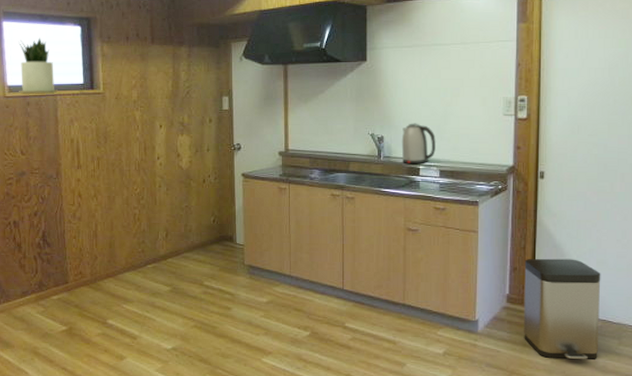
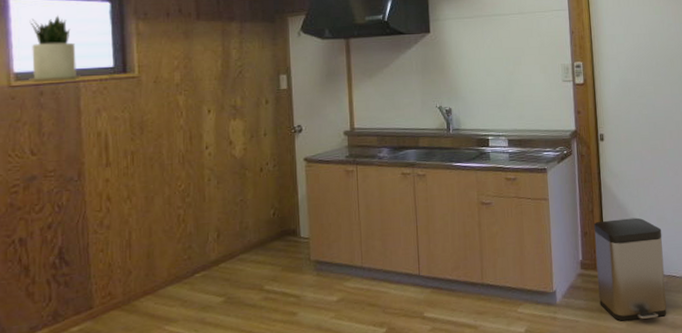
kettle: present [401,123,436,165] -> none [469,93,503,136]

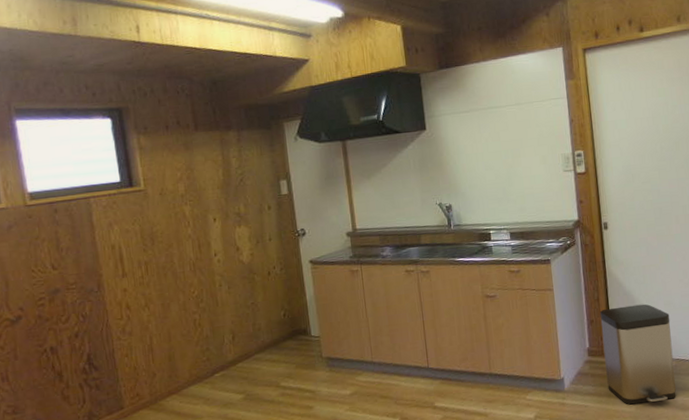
planter: present [29,15,80,82] -> none [37,134,90,201]

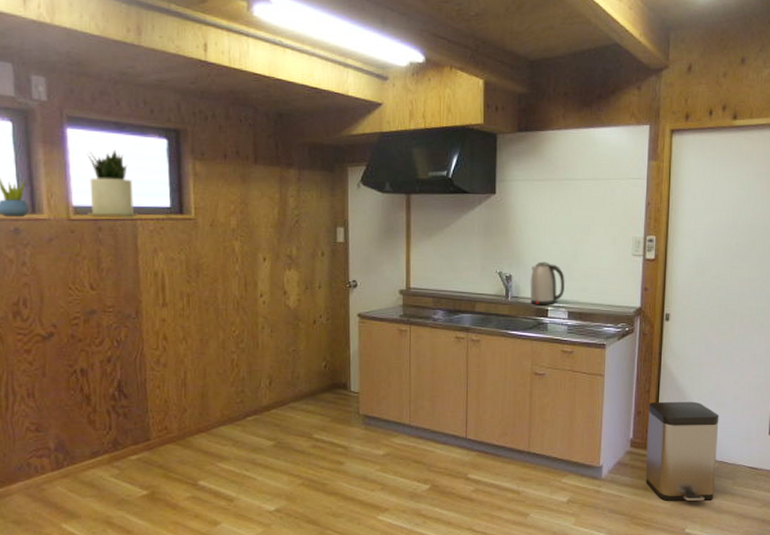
planter: none [37,134,90,201] -> present [87,149,138,218]
kettle: none [469,187,504,231] -> present [530,261,565,305]

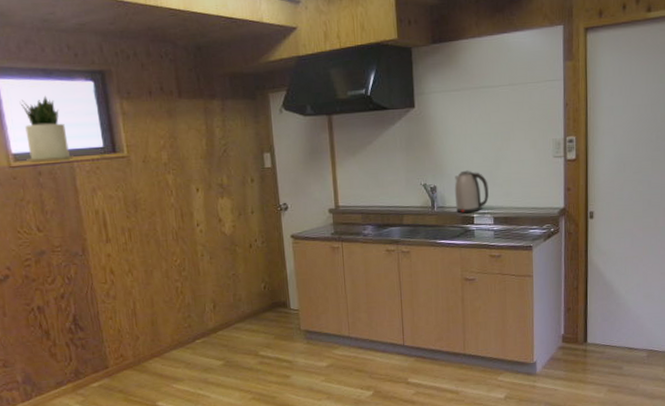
pedal bin: present [646,401,719,502] -> none [577,294,648,392]

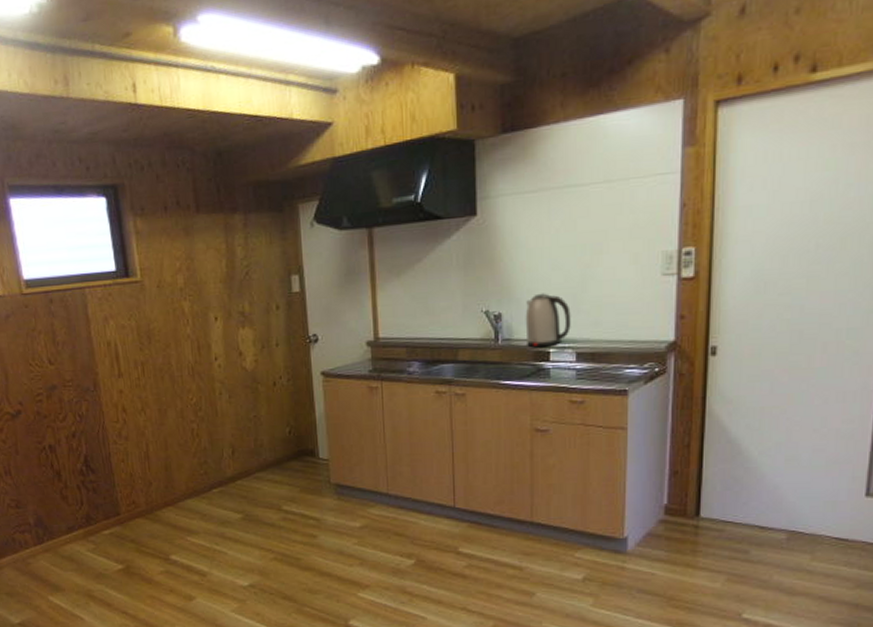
planter: present [19,96,74,163] -> none [31,215,85,289]

